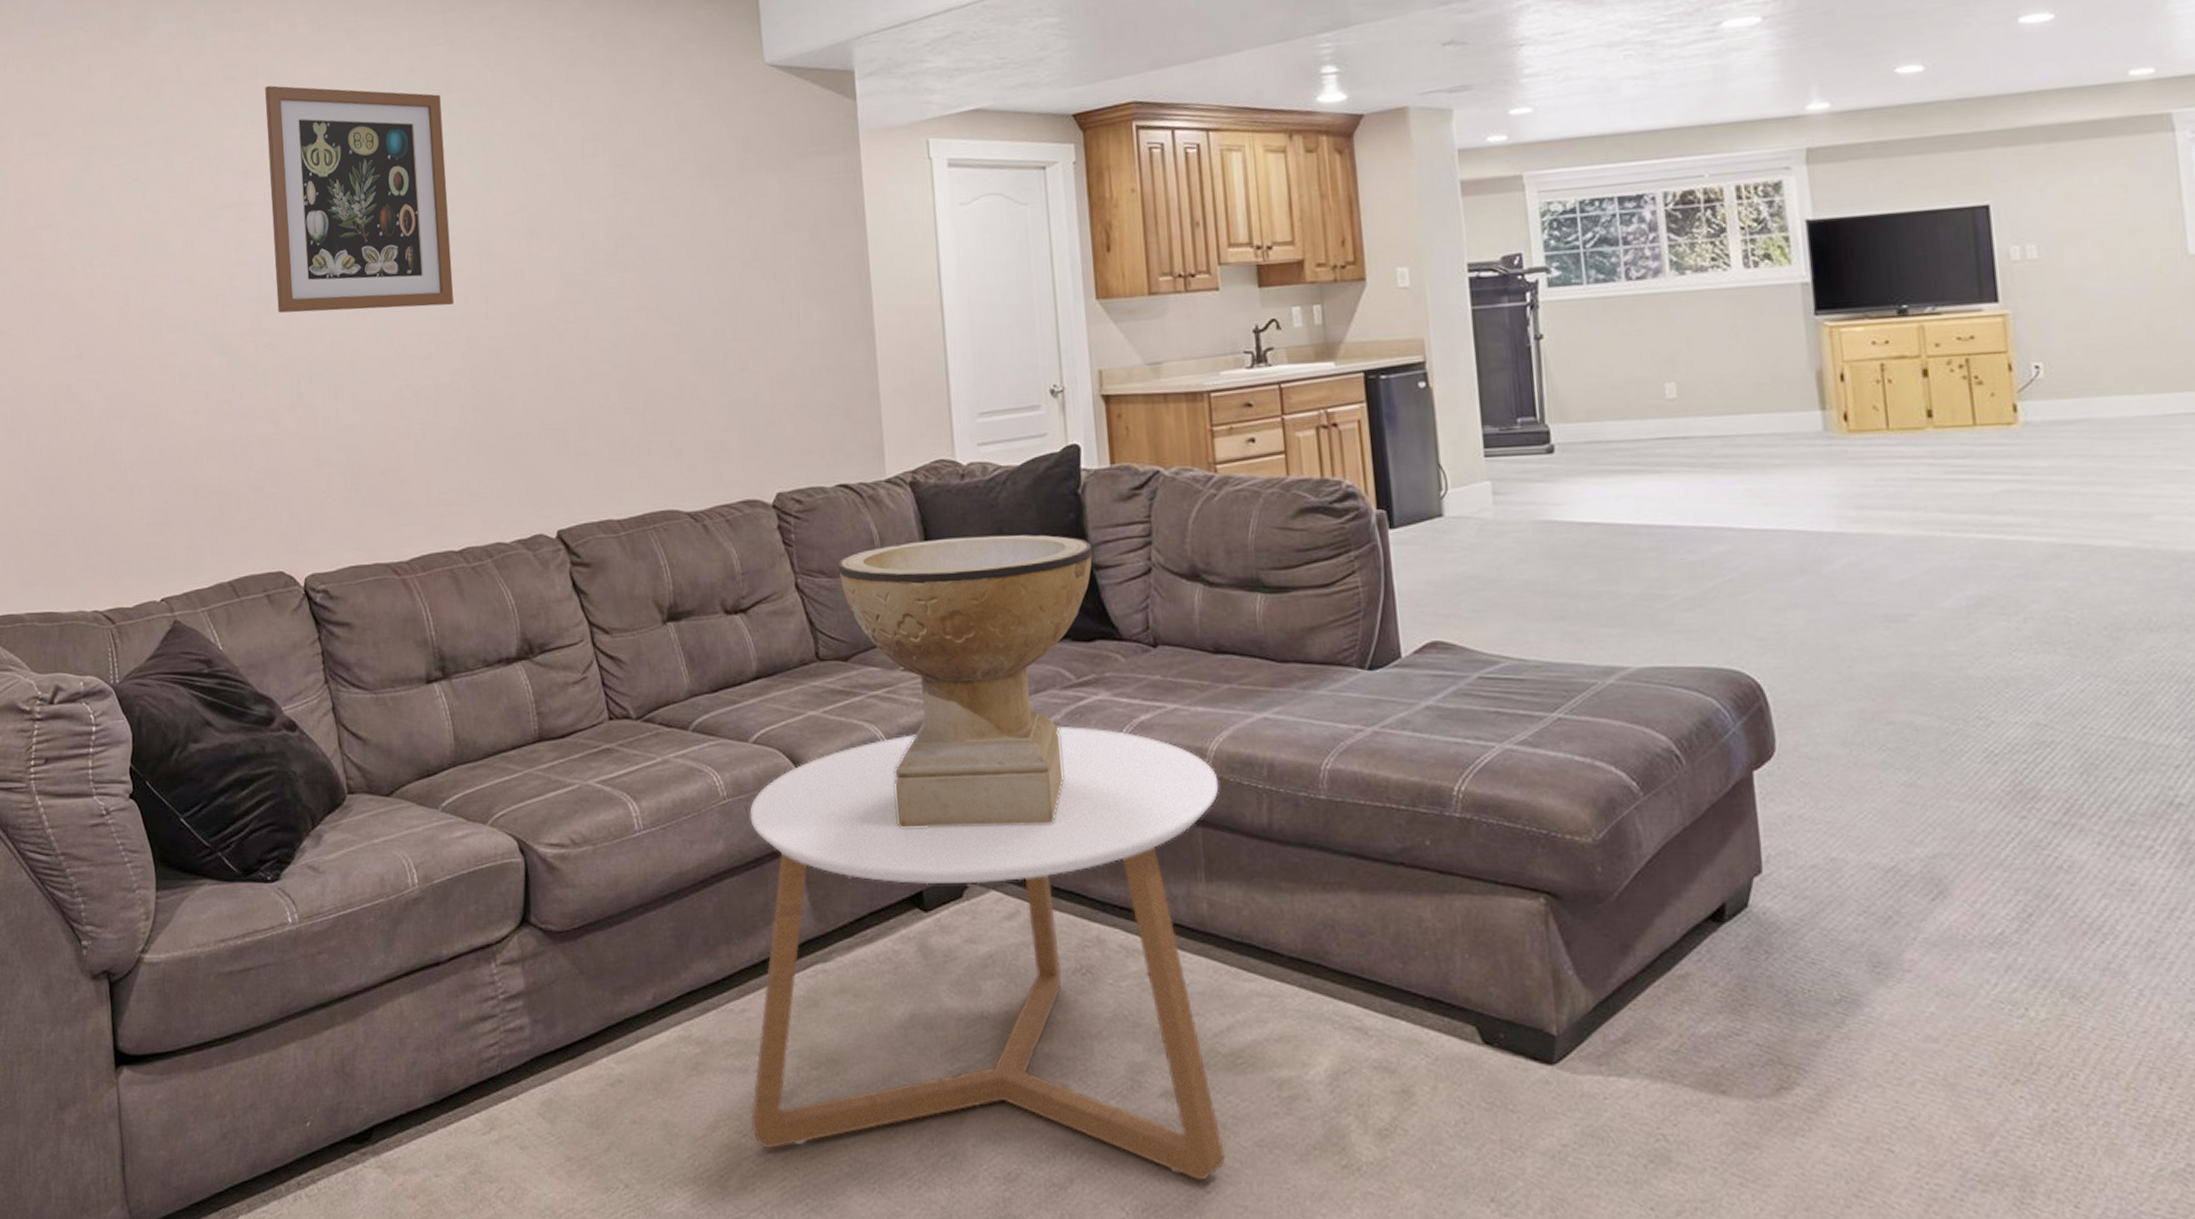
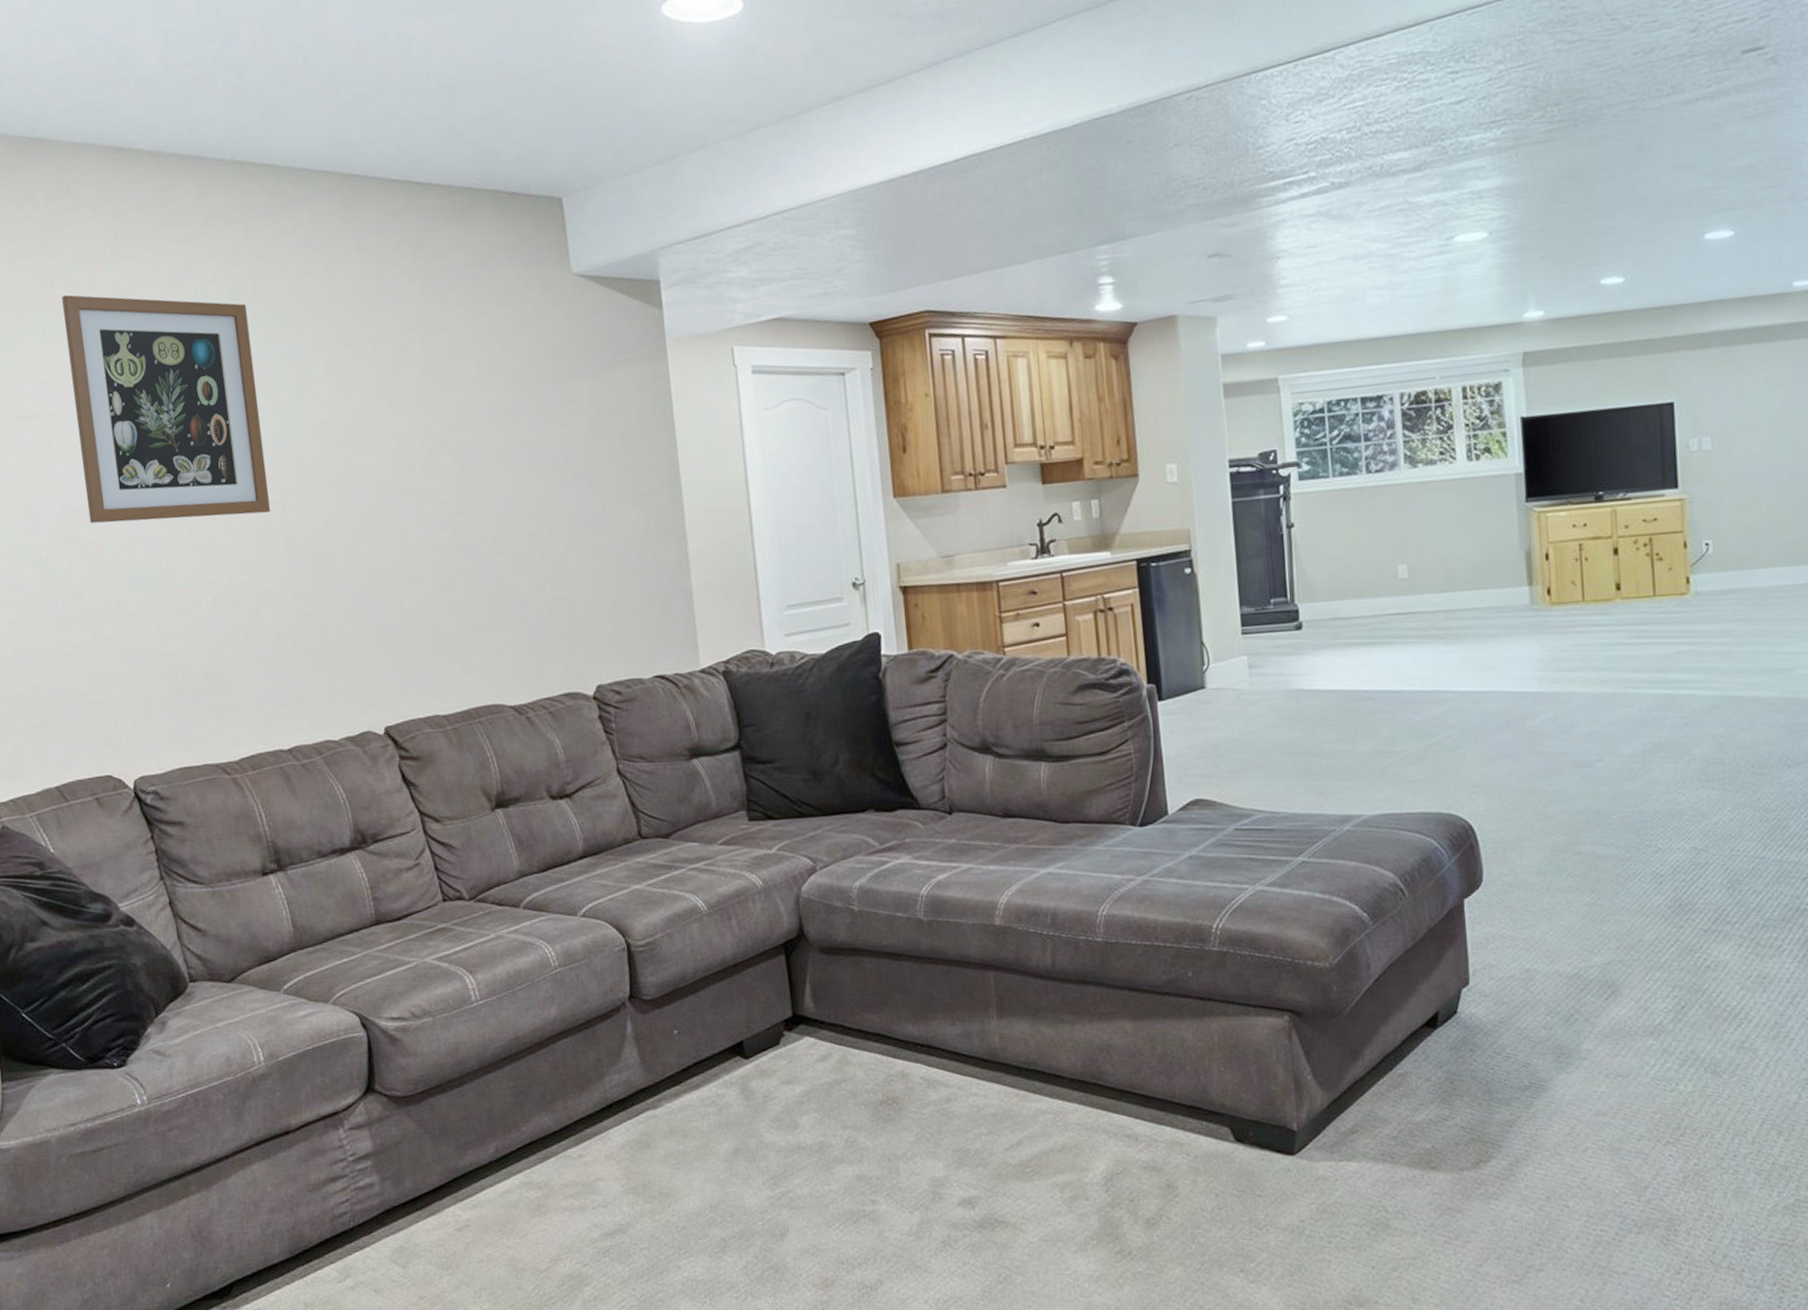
coffee table: present [749,725,1225,1181] -> none [580,888,1015,1274]
decorative bowl: present [838,534,1093,828] -> none [657,716,894,986]

